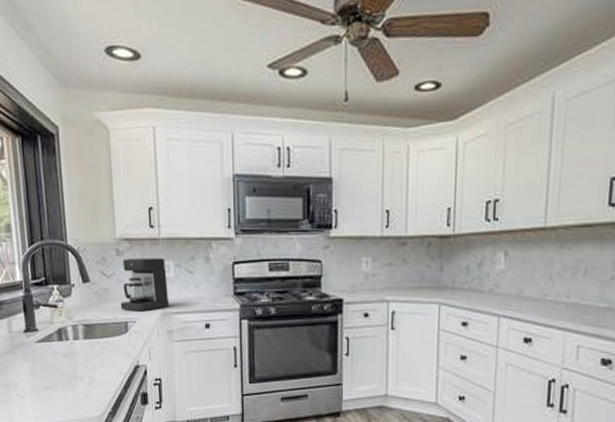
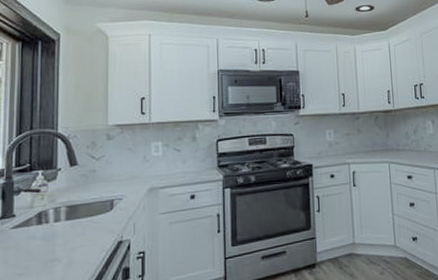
coffee maker: present [120,258,170,312] -> none [107,139,157,189]

